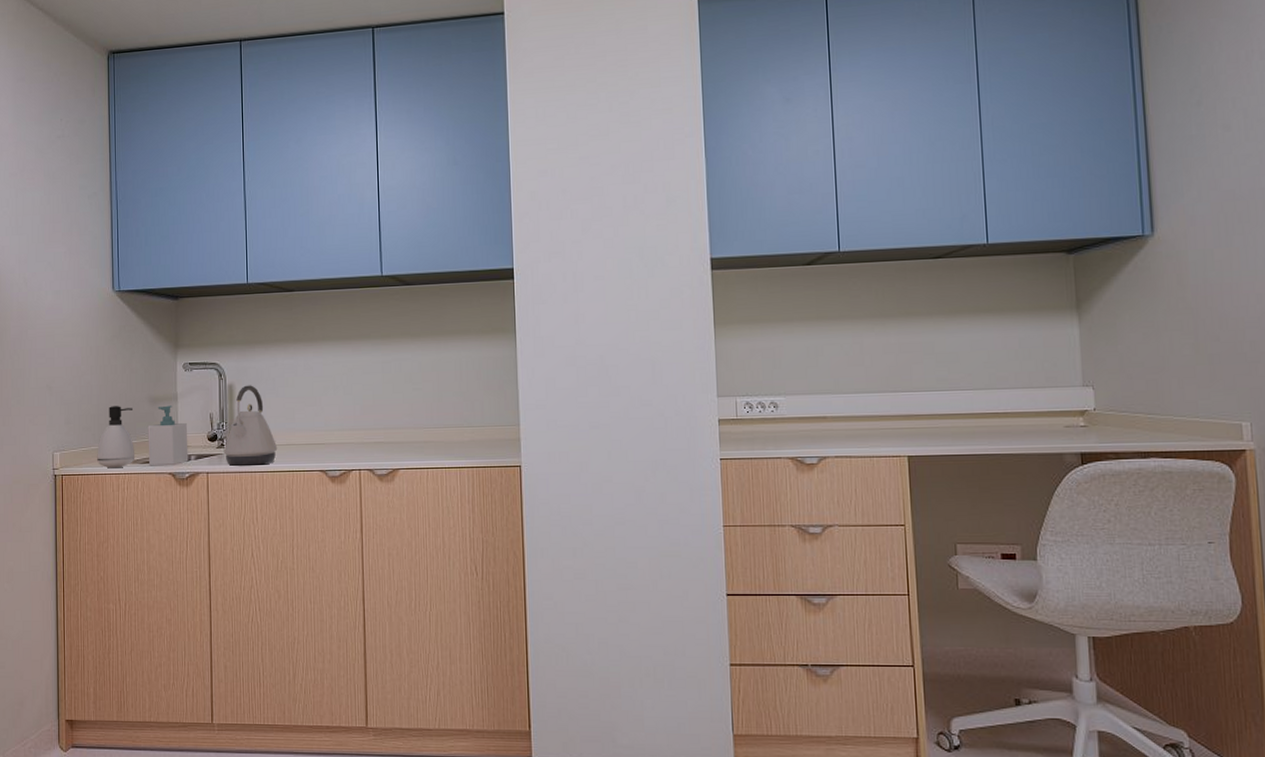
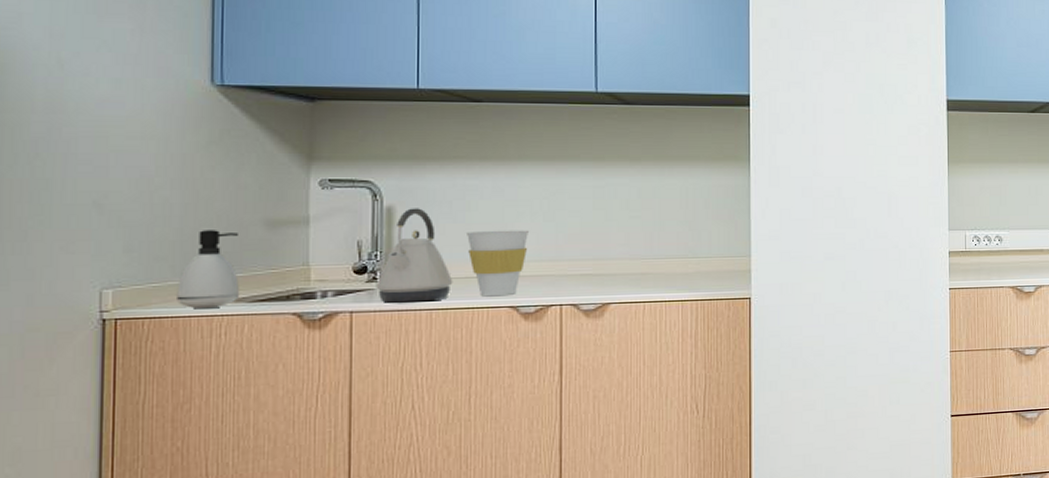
soap bottle: present [148,405,188,466] -> none [260,230,324,306]
cup: none [286,402,332,462] -> present [467,230,528,297]

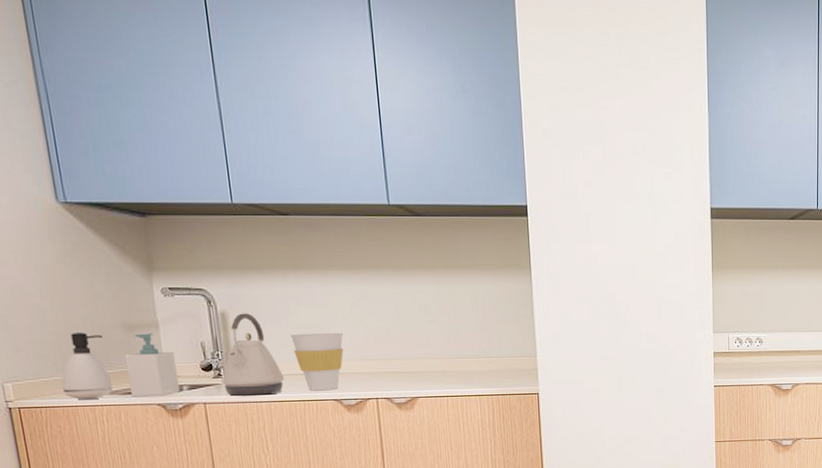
soap bottle: none [260,230,324,306] -> present [124,333,180,397]

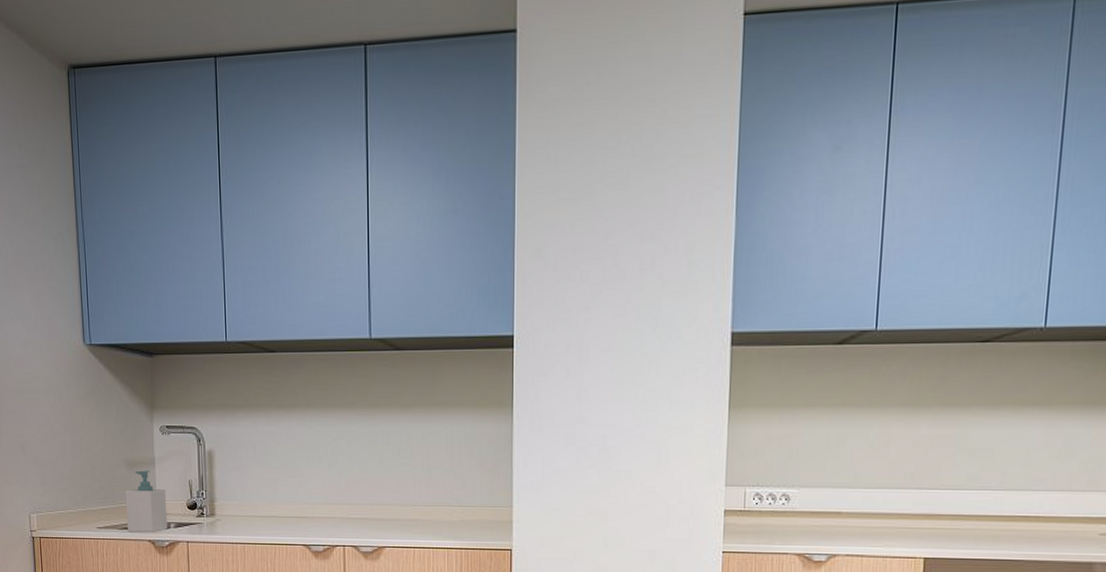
soap dispenser: present [62,333,113,400] -> none [74,468,114,533]
kettle: present [221,313,285,397] -> none [203,452,260,538]
cup: present [291,332,344,391] -> none [268,474,316,535]

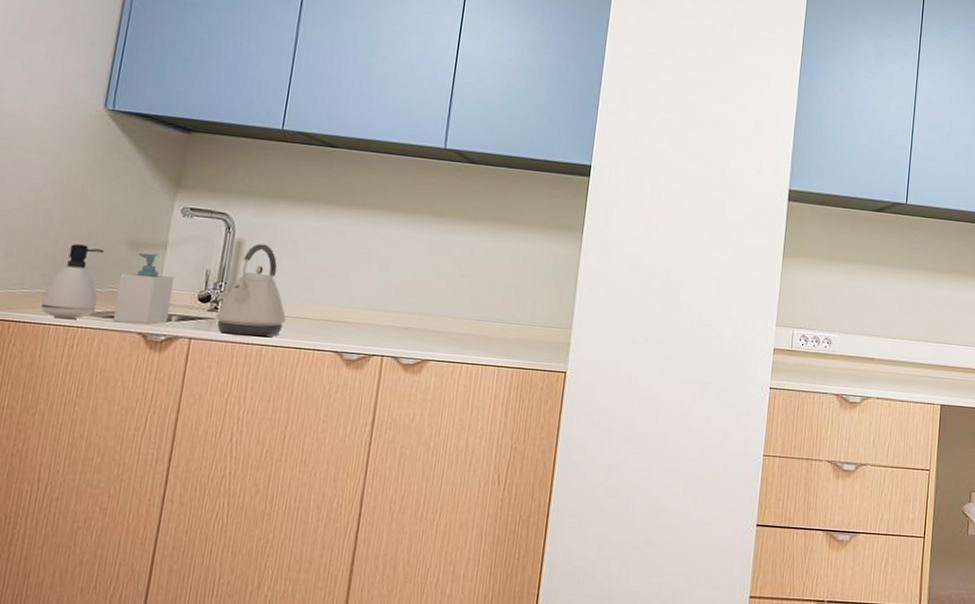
soap dispenser: none [74,468,114,533] -> present [41,244,104,320]
kettle: none [203,452,260,538] -> present [215,243,287,338]

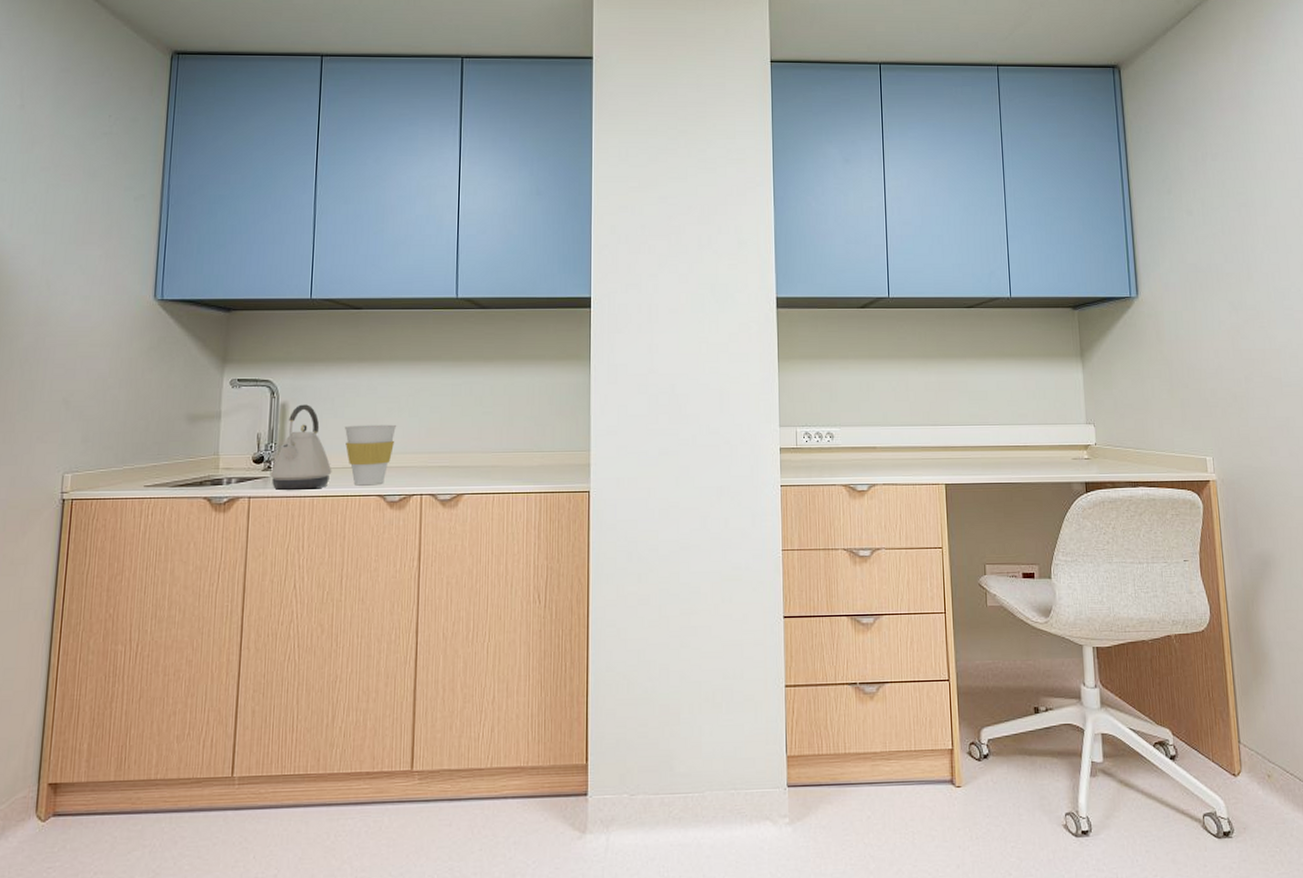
soap dispenser: present [41,244,104,320] -> none [117,423,166,492]
soap bottle: present [113,253,175,325] -> none [180,424,231,490]
cup: none [304,272,363,341] -> present [345,424,396,486]

